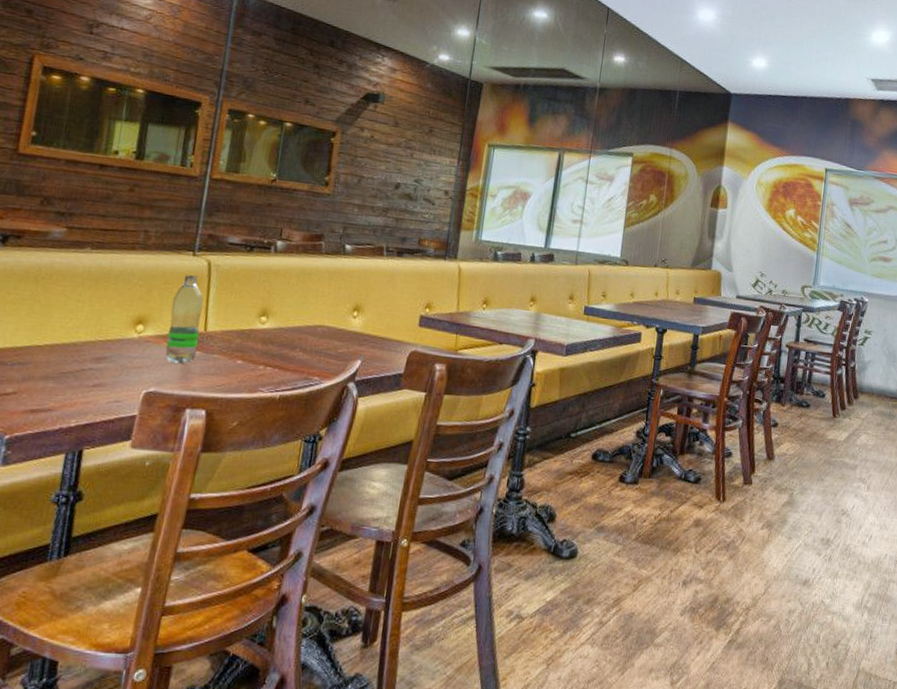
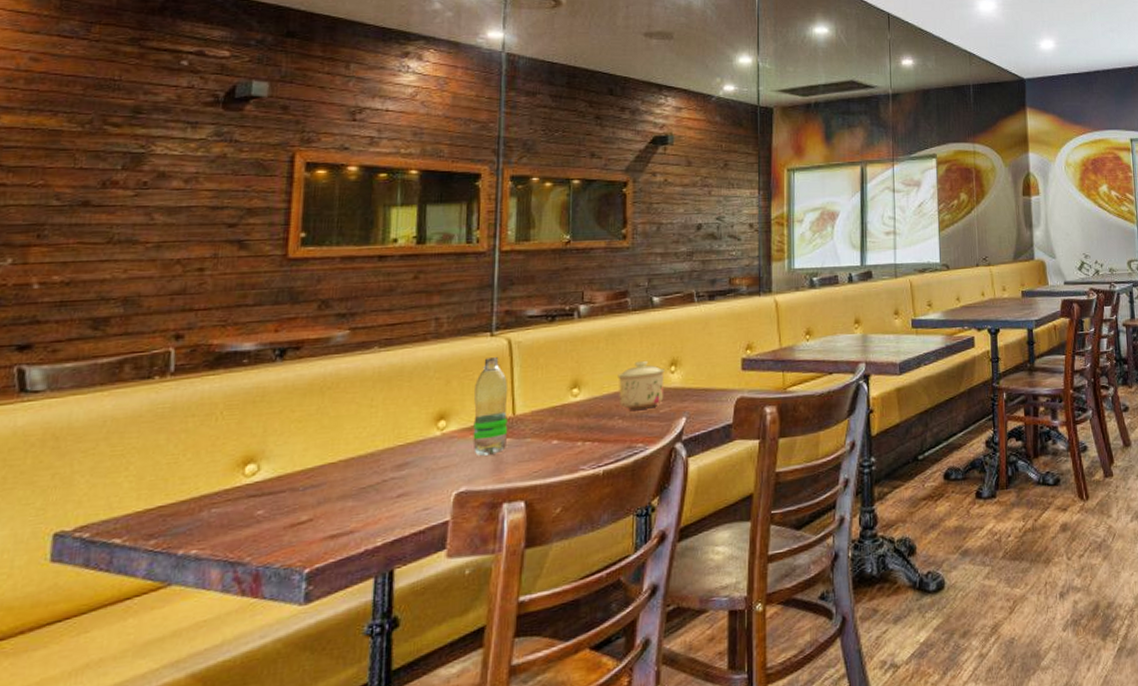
sugar bowl: none [301,301,349,347] -> present [618,360,666,410]

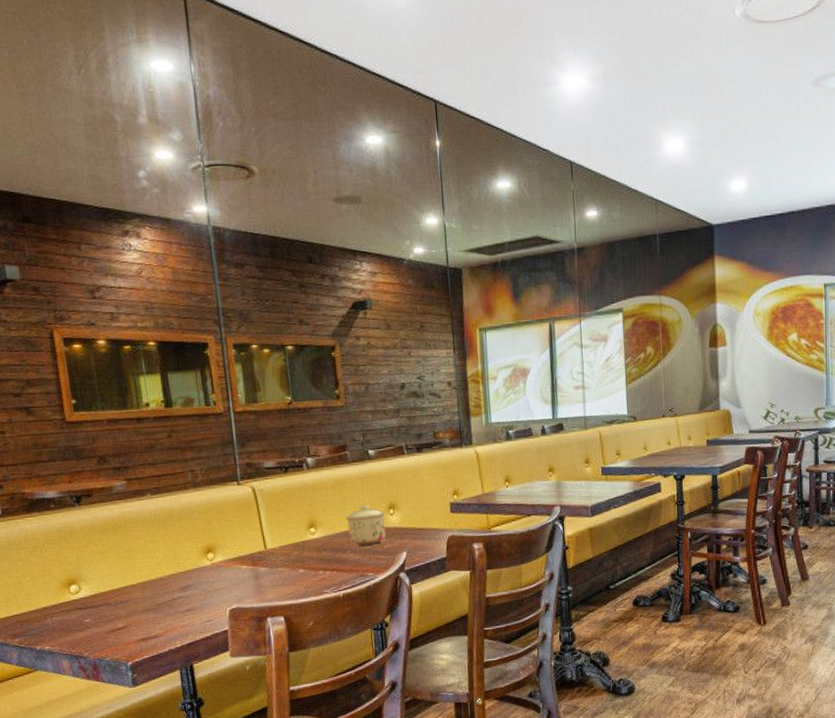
bottle: present [472,357,509,456] -> none [230,502,264,581]

